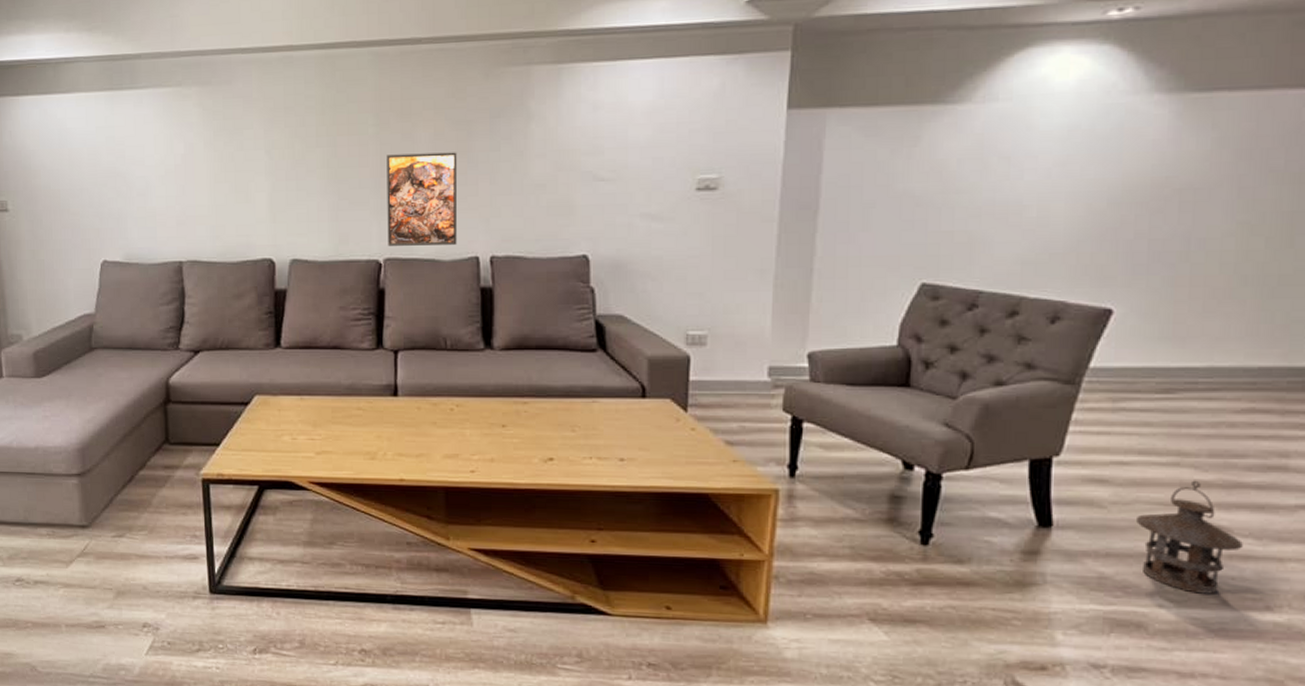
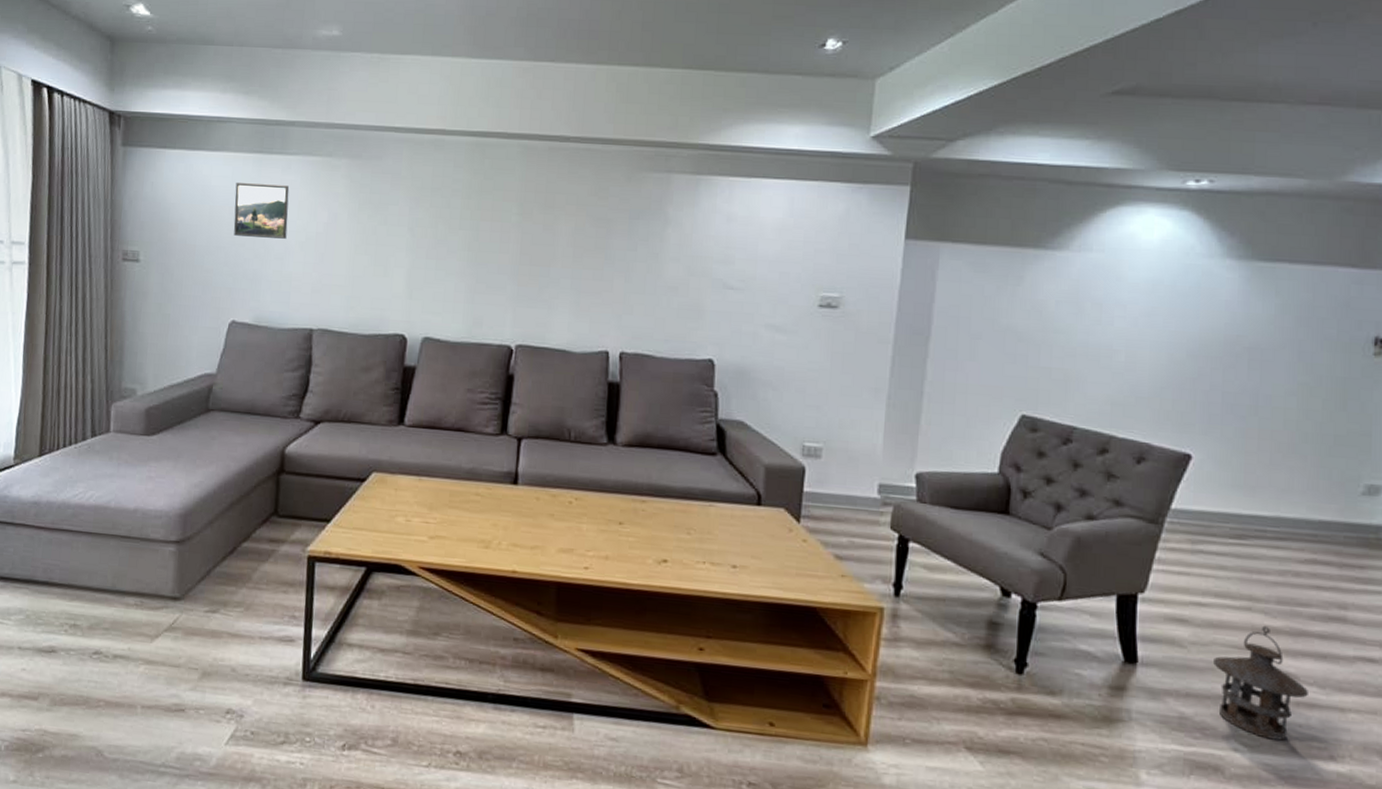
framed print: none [91,120,146,176] -> present [233,183,290,239]
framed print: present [386,152,458,246] -> none [521,244,596,338]

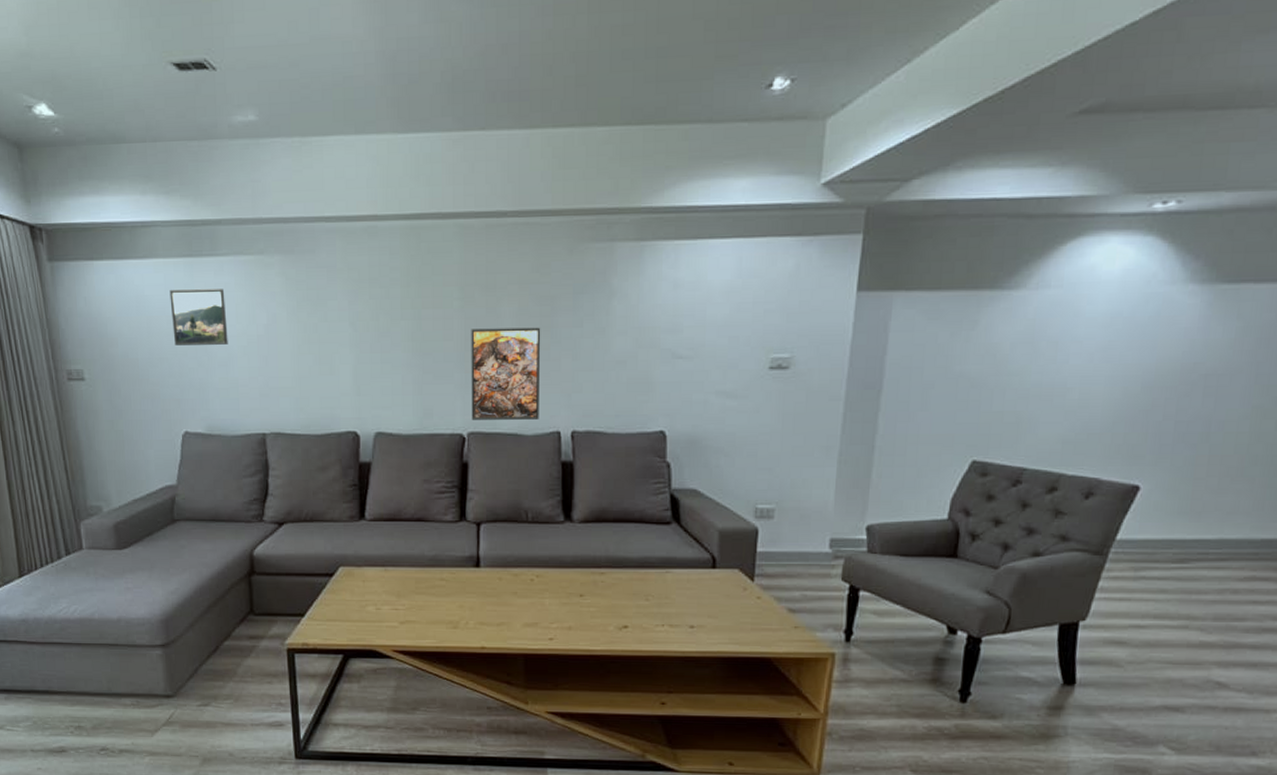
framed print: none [521,244,596,338] -> present [471,327,541,420]
lantern: present [1213,625,1308,741] -> none [1148,641,1237,742]

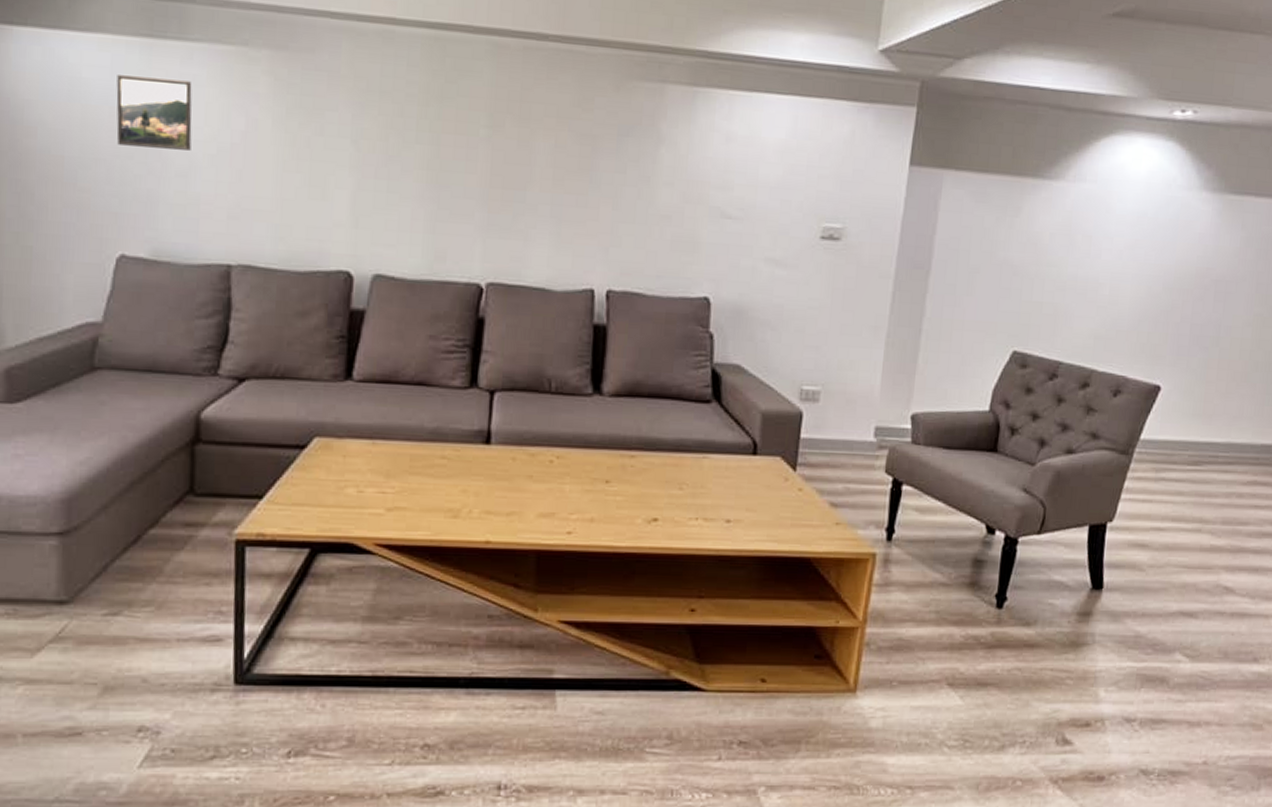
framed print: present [471,327,541,420] -> none [492,162,579,274]

